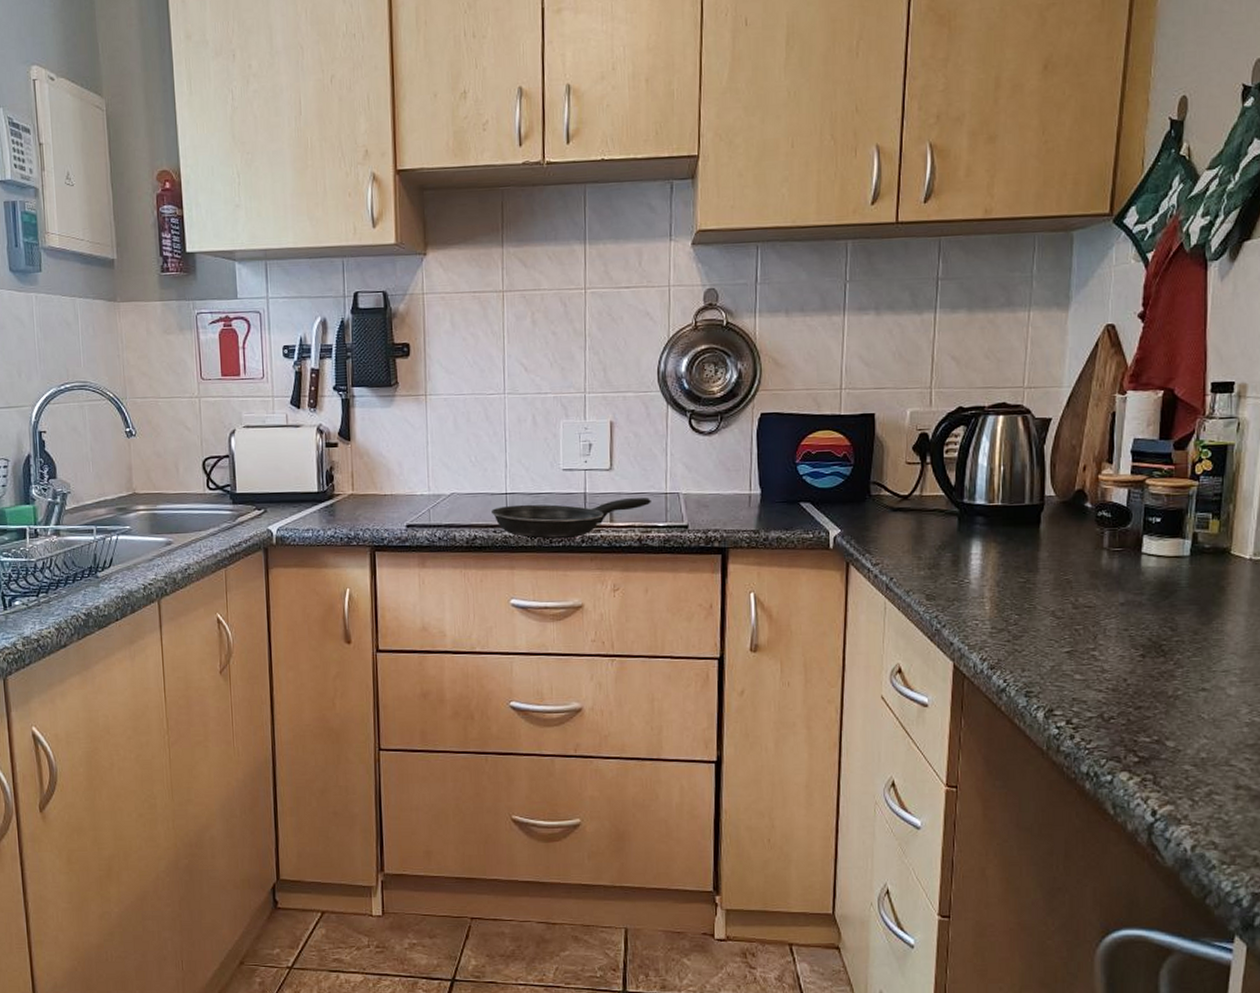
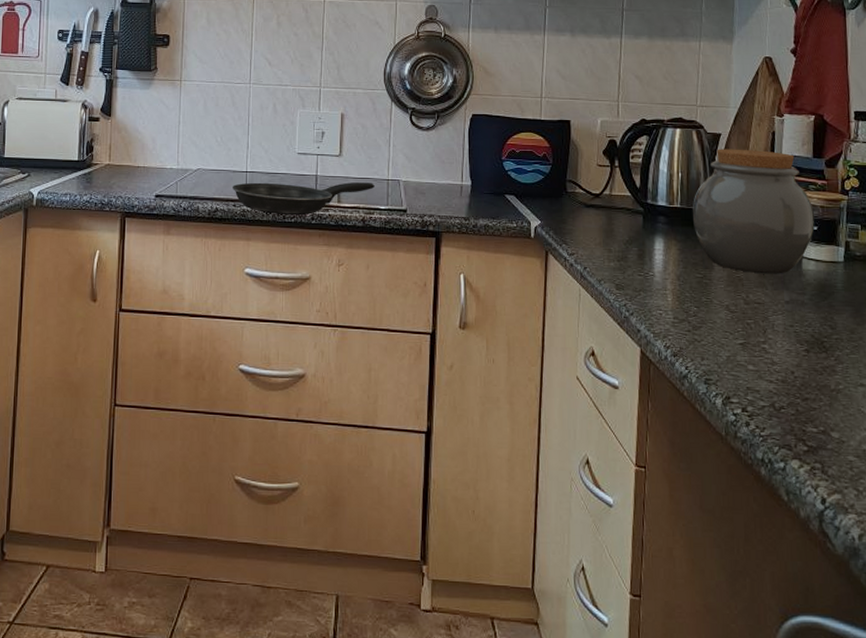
jar: none [1015,434,1157,574] -> present [692,149,815,274]

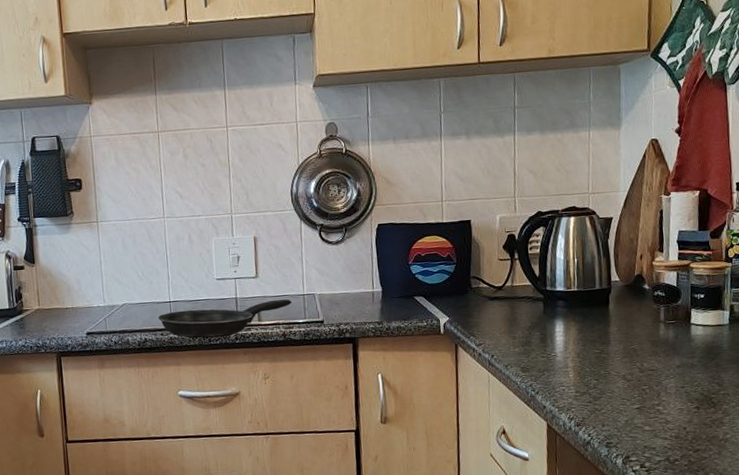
jar: present [692,149,815,274] -> none [588,229,702,344]

